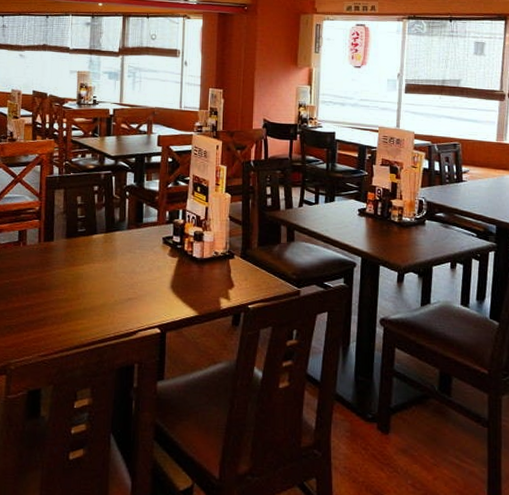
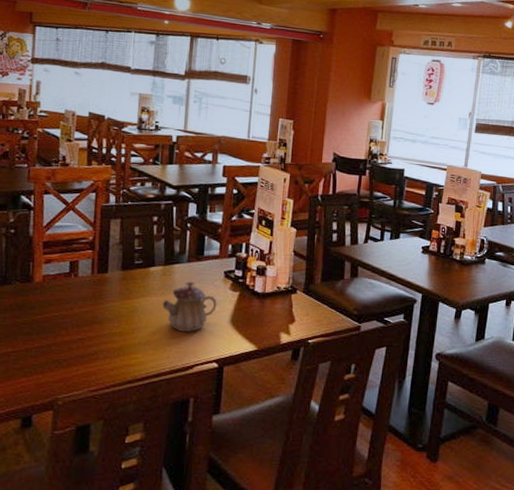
teapot: none [105,248,157,299] -> present [162,281,217,333]

